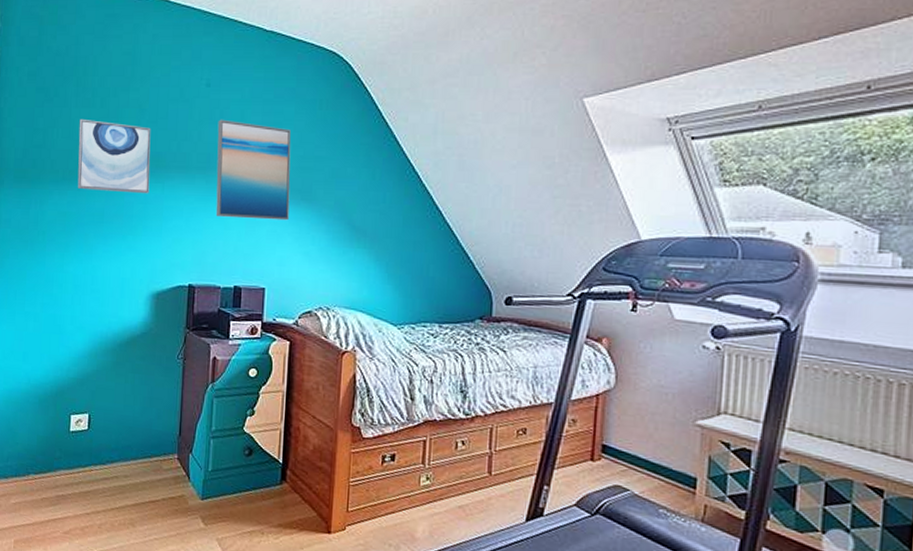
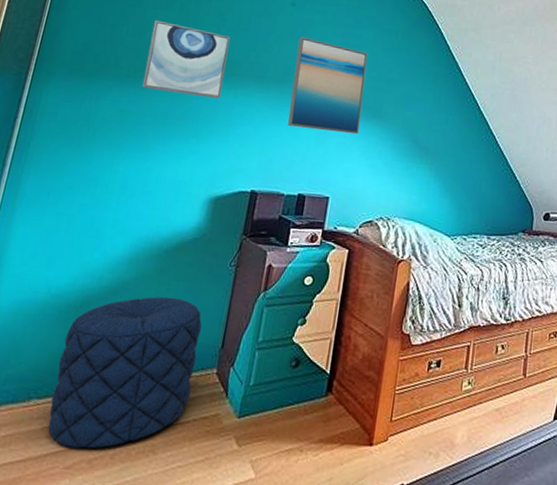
pouf: none [45,387,159,519] -> present [47,296,202,449]

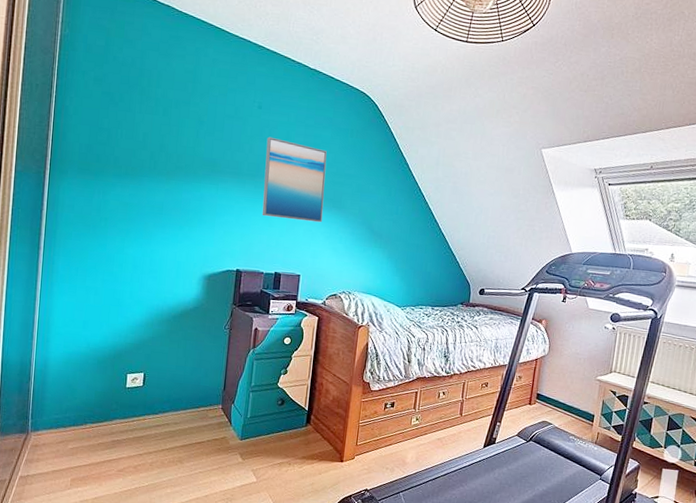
pouf: present [47,296,202,449] -> none [101,351,207,458]
wall art: present [142,19,231,99] -> none [139,123,209,193]

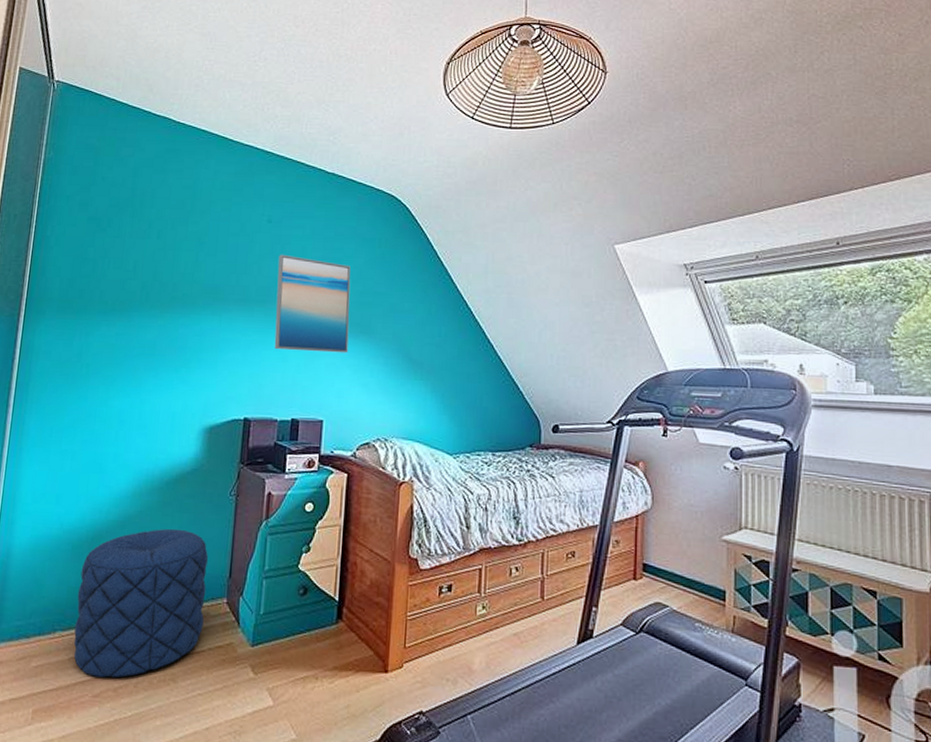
pouf: none [101,351,207,458] -> present [73,528,208,678]

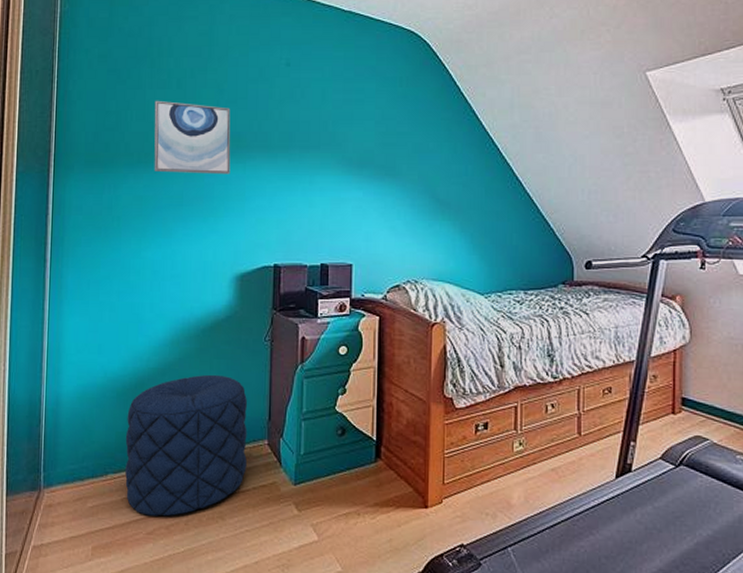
wall art: none [128,249,210,326] -> present [154,100,231,175]
wall art: present [274,254,351,354] -> none [299,98,374,196]

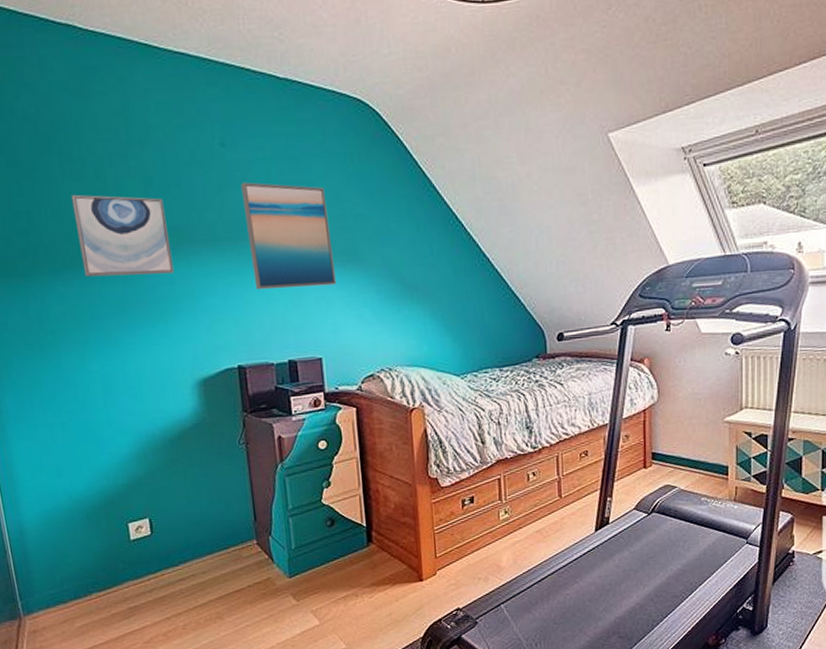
pouf: present [125,374,247,516] -> none [102,483,239,626]
wall art: none [299,98,374,196] -> present [240,182,336,290]

